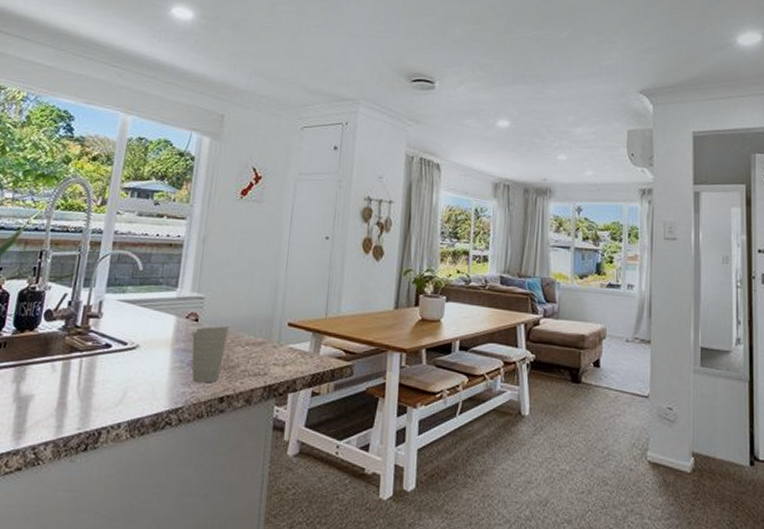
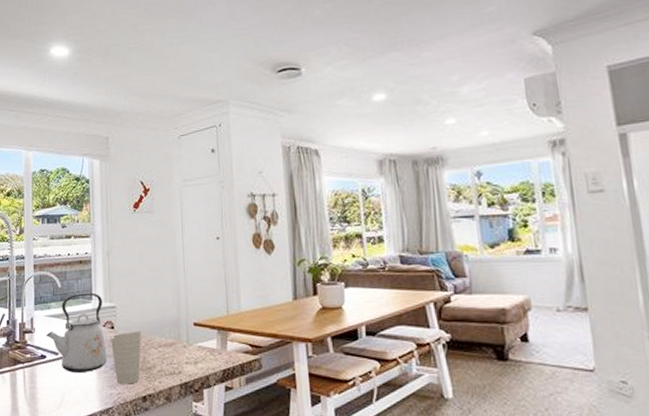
kettle: none [115,279,190,367] -> present [46,293,107,373]

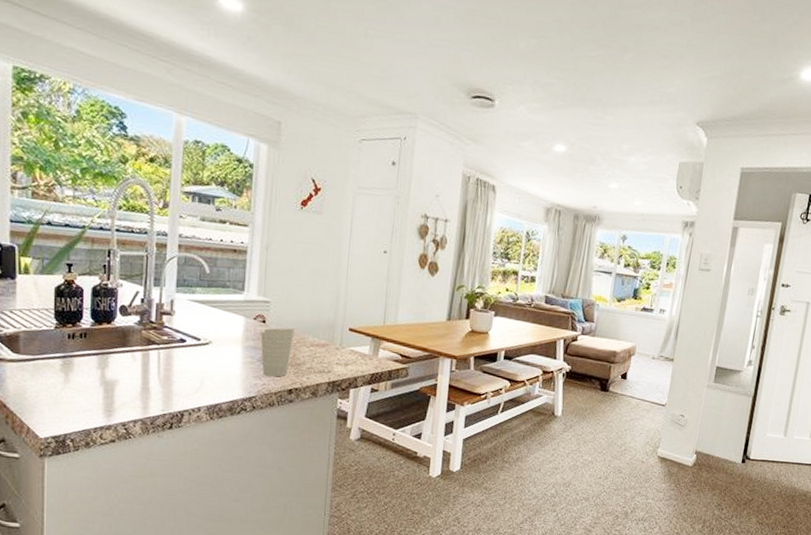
kettle: present [46,293,107,373] -> none [187,282,256,362]

